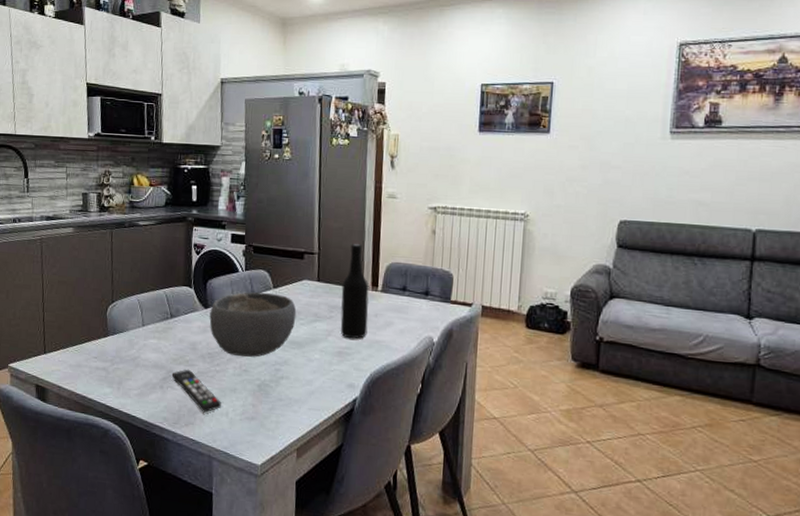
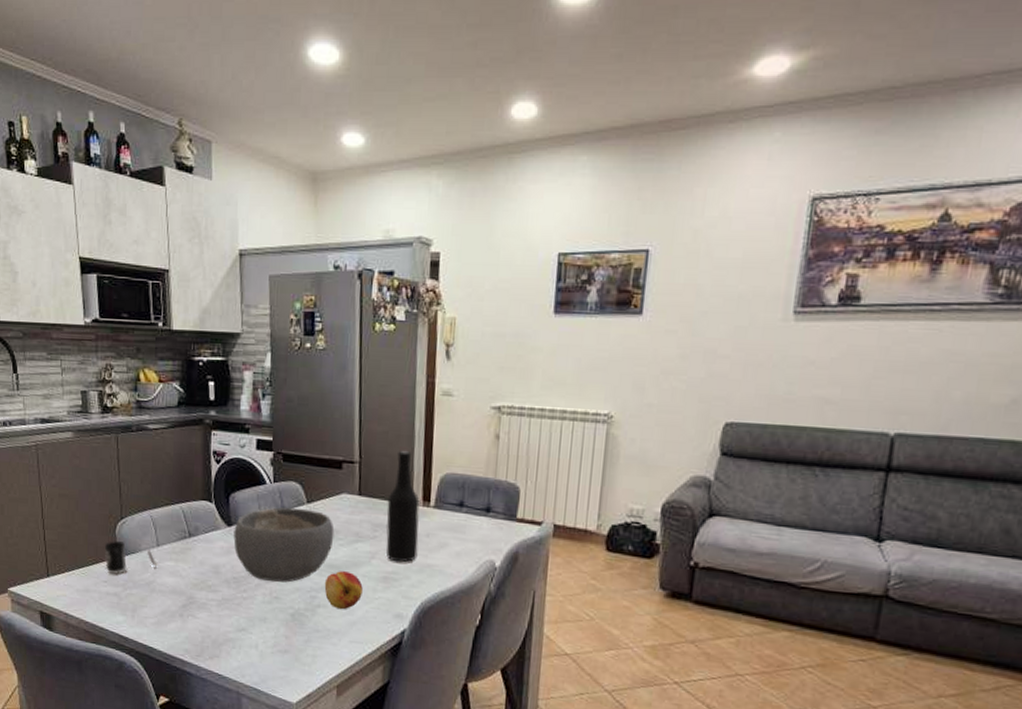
mug: none [96,321,144,351] -> present [104,541,159,574]
remote control: present [172,369,221,413] -> none [193,595,250,645]
fruit: none [287,347,320,381] -> present [324,571,363,610]

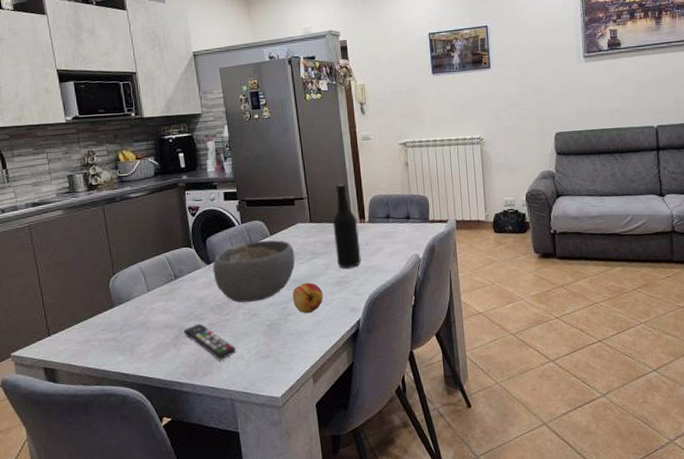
mug: present [104,541,159,574] -> none [100,293,151,322]
remote control: none [193,595,250,645] -> present [184,323,236,360]

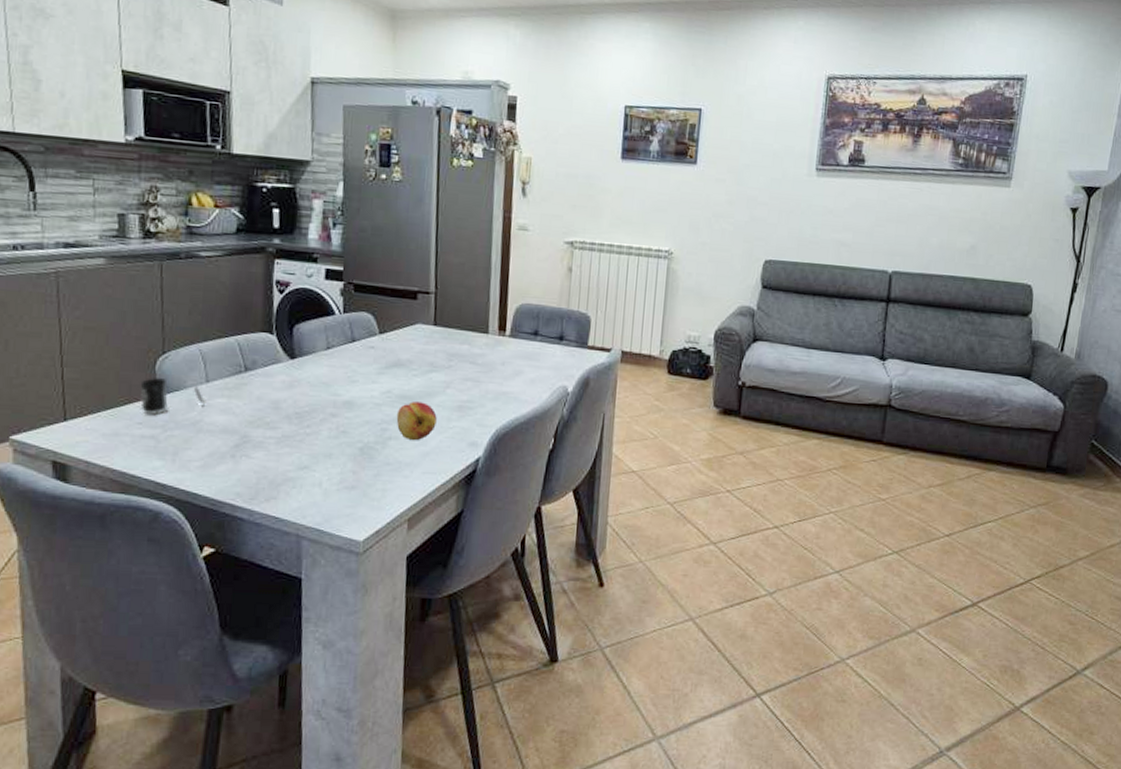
mug: none [100,293,151,322] -> present [140,378,208,414]
remote control: present [184,323,236,360] -> none [248,433,313,484]
bowl: present [213,240,295,303] -> none [297,338,408,416]
bottle: present [332,184,361,269] -> none [461,282,496,391]

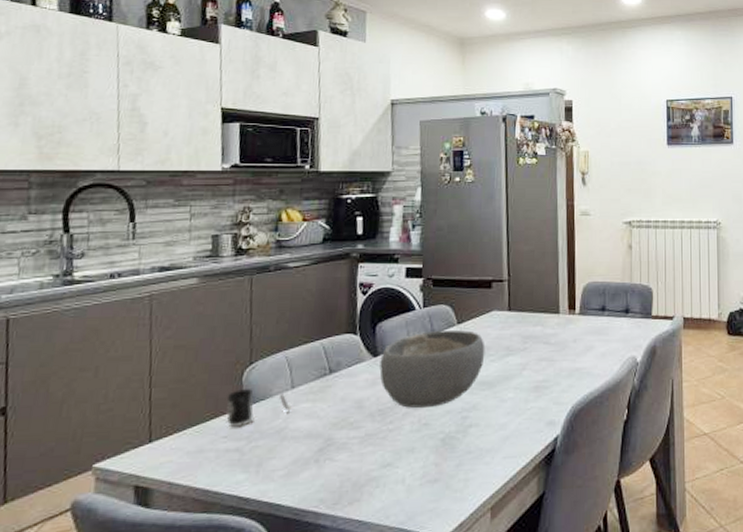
bowl: none [297,338,408,416] -> present [379,329,485,409]
fruit: present [396,401,437,441] -> none [476,386,515,426]

